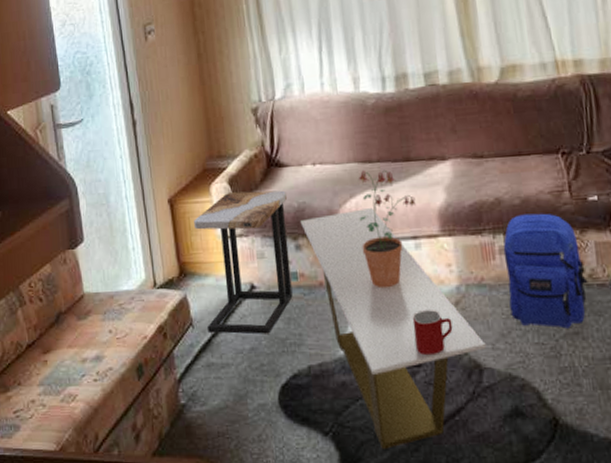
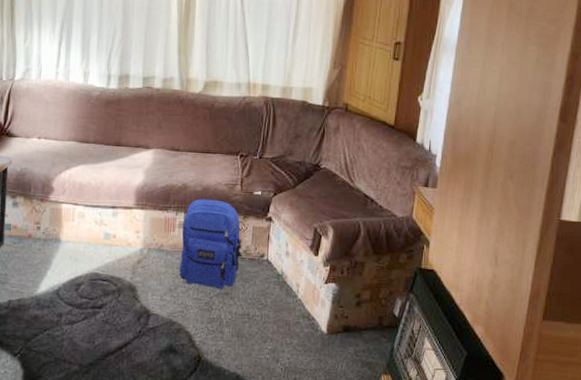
coffee table: present [300,208,486,450] -> none [20,179,156,371]
potted plant: present [358,169,416,289] -> none [69,148,119,245]
mug: present [412,310,453,356] -> none [99,265,132,301]

